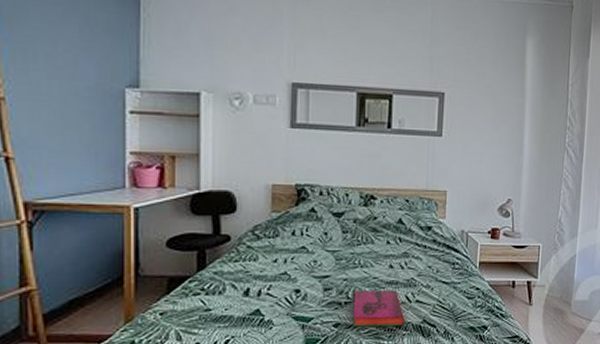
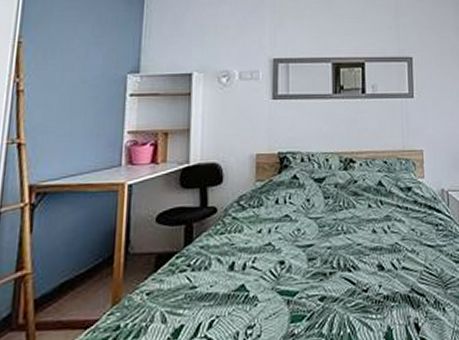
hardback book: present [353,290,405,327] -> none [338,256,393,300]

